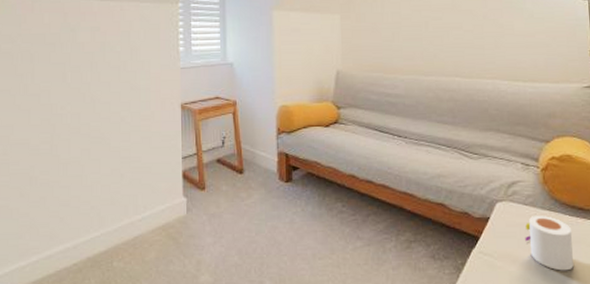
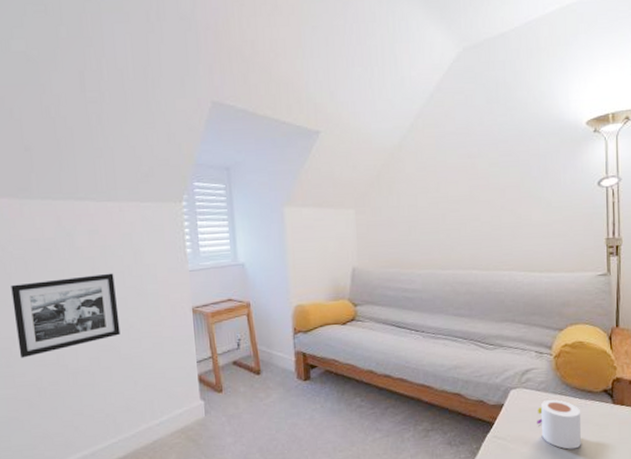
picture frame: none [15,67,112,147] -> present [11,273,121,358]

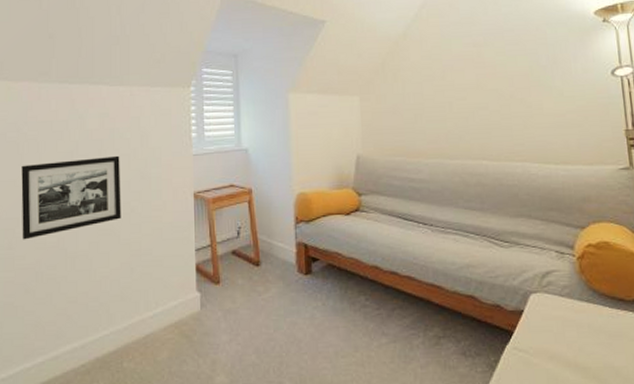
mug: present [537,400,581,449] -> none [562,308,616,368]

